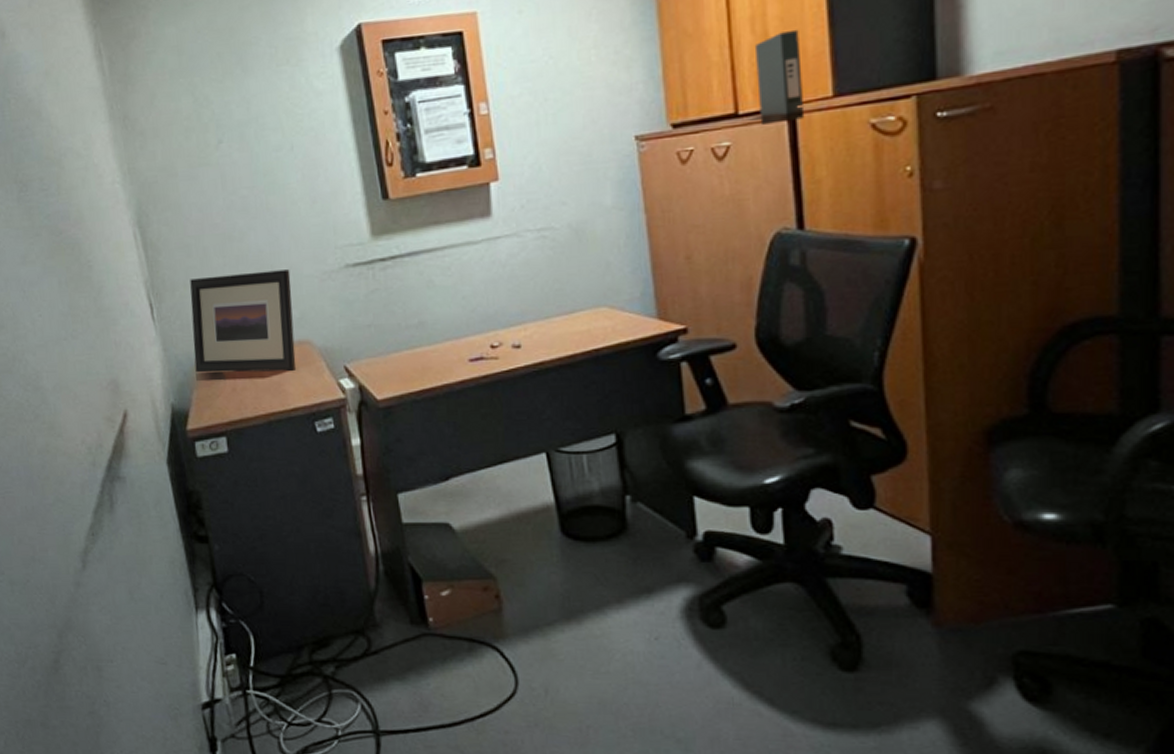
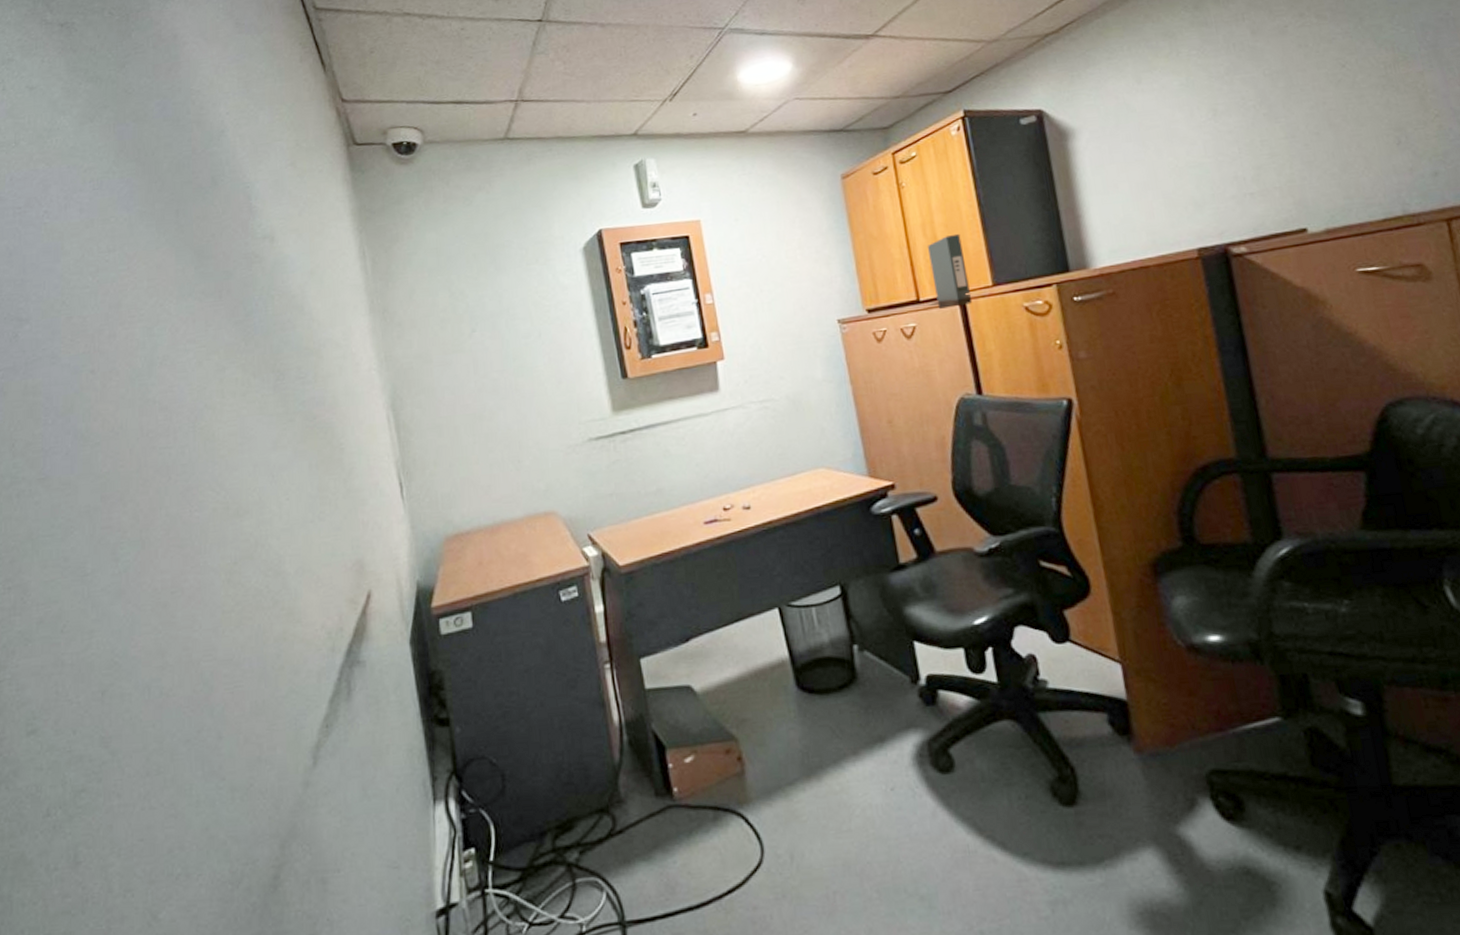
picture frame: present [190,269,297,373] -> none [440,445,542,549]

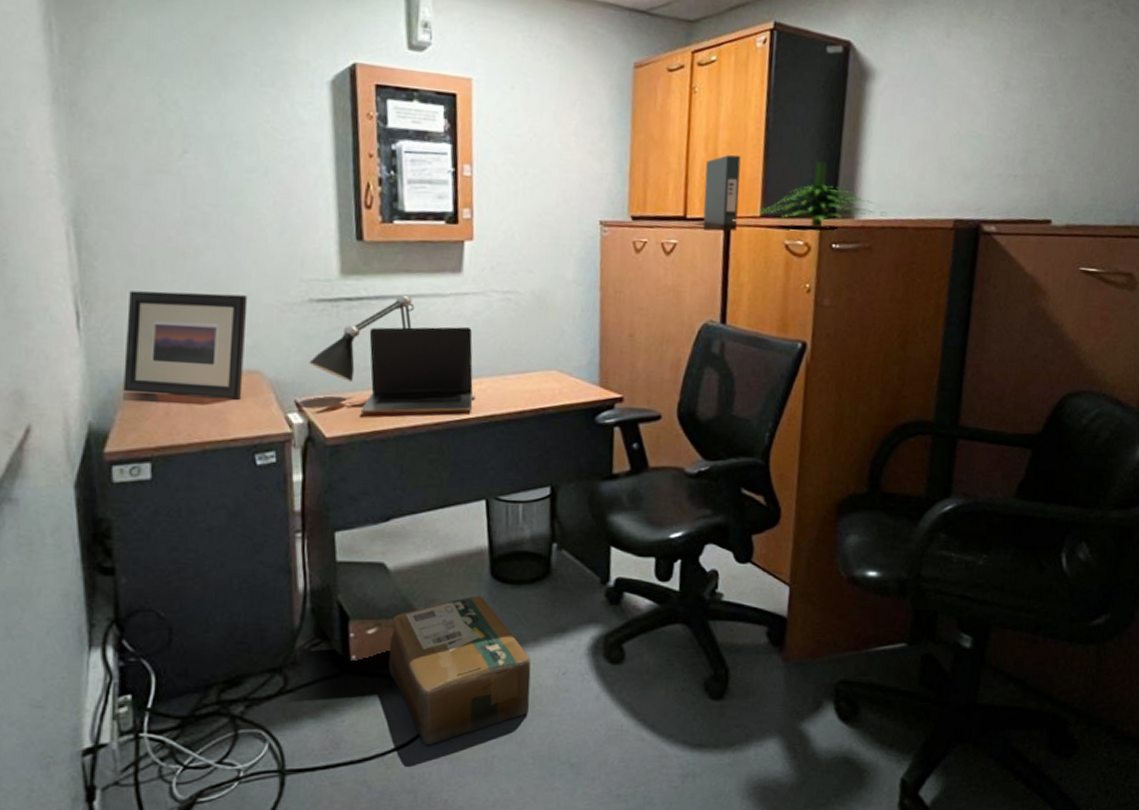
picture frame: none [440,445,542,549] -> present [123,291,248,400]
desk lamp: none [595,421,682,510] -> present [309,296,415,383]
laptop computer: none [644,440,749,538] -> present [360,326,473,415]
cardboard box: none [707,710,863,884] -> present [388,595,531,746]
plant: none [987,221,1123,286] -> present [755,161,886,228]

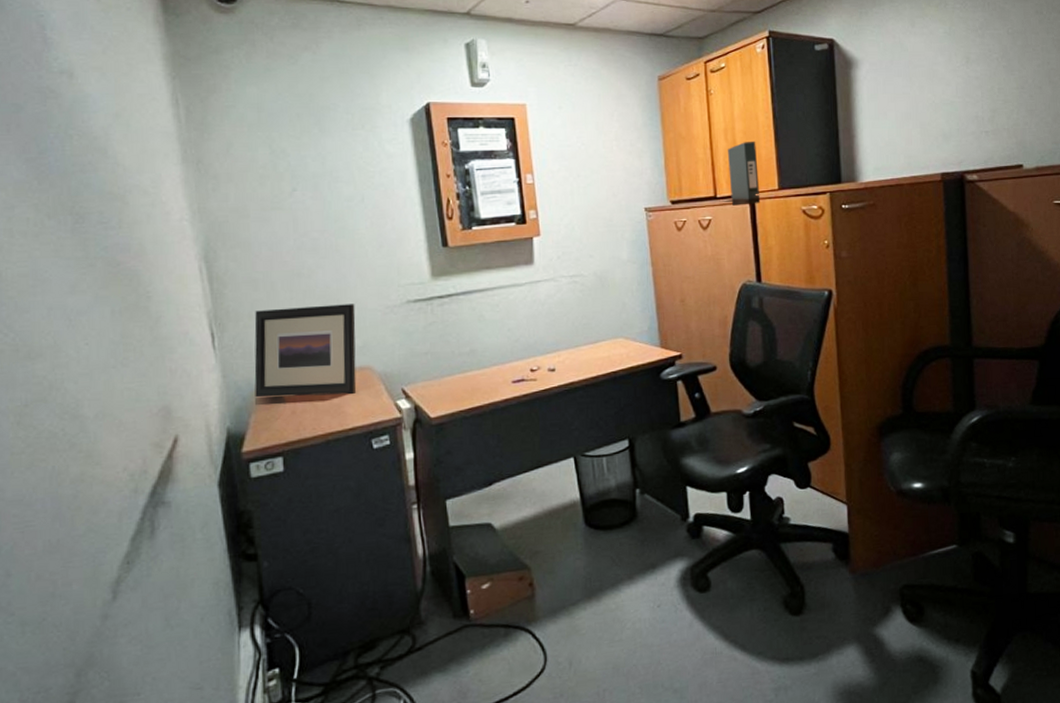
desk lamp: present [309,296,415,383] -> none [411,289,497,368]
laptop computer: present [360,326,473,415] -> none [459,310,553,394]
cardboard box: present [388,595,531,746] -> none [502,543,632,687]
plant: present [755,161,886,228] -> none [774,138,884,194]

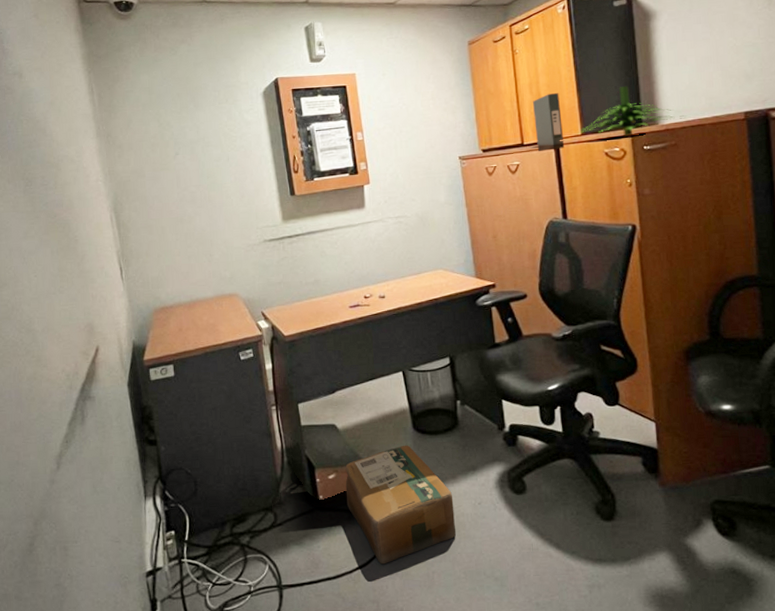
picture frame: present [254,304,357,398] -> none [150,243,227,318]
cardboard box: none [502,543,632,687] -> present [345,445,457,565]
plant: none [774,138,884,194] -> present [577,85,685,137]

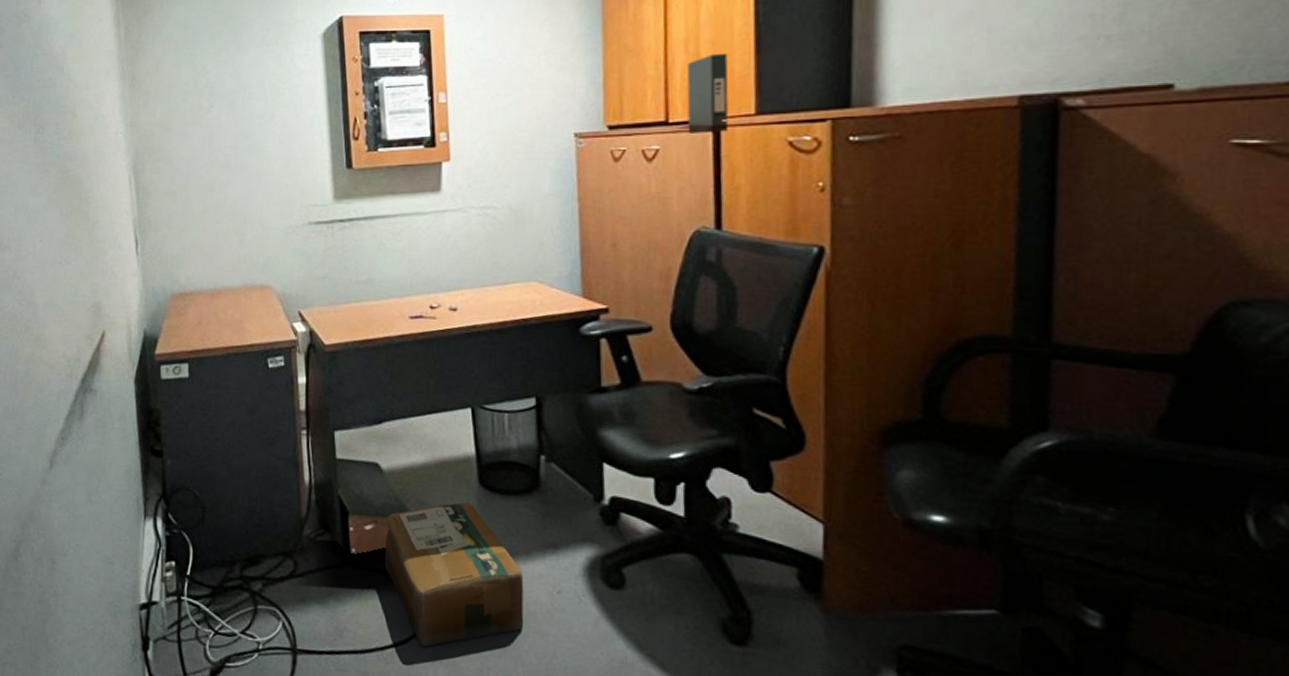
plant: present [577,85,685,137] -> none [749,48,920,121]

